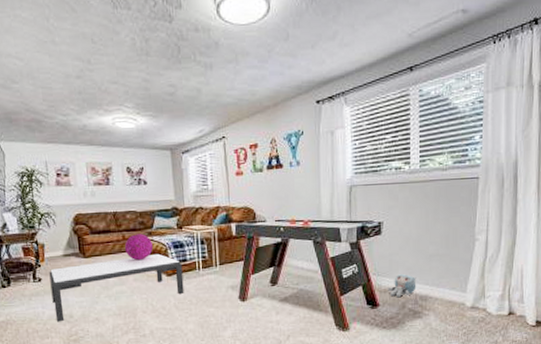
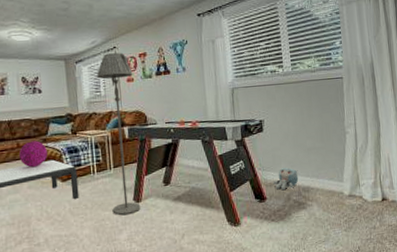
floor lamp: none [204,143,246,313] -> present [97,52,141,216]

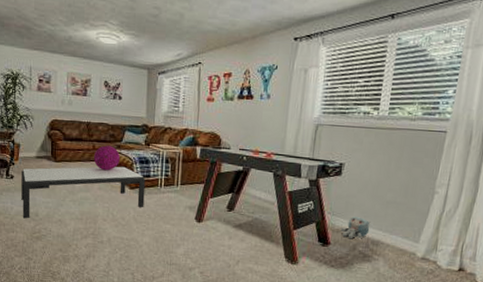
floor lamp: present [97,52,141,216] -> none [173,68,215,232]

